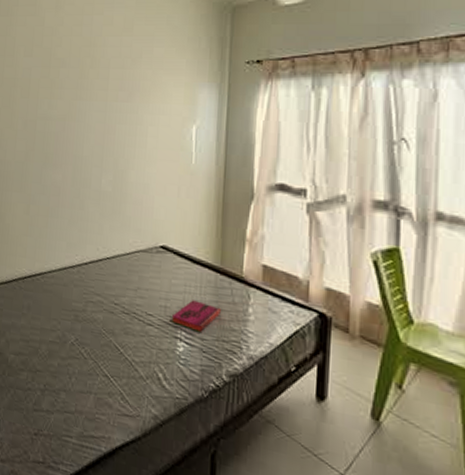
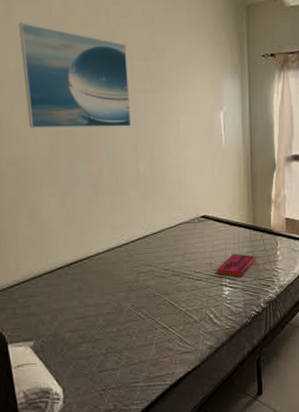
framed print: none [11,34,105,137] -> present [19,22,132,128]

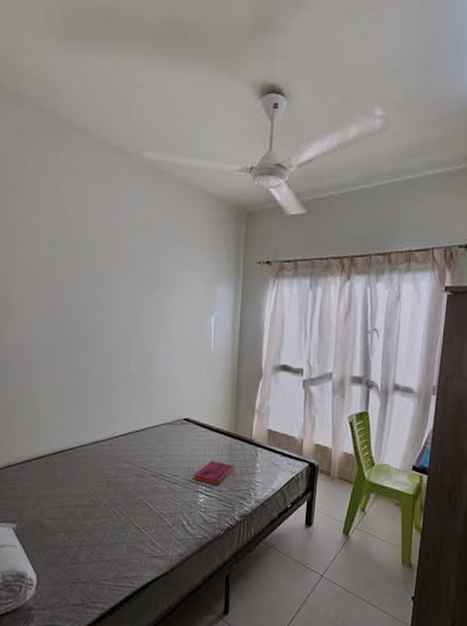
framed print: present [19,22,132,128] -> none [36,222,130,325]

